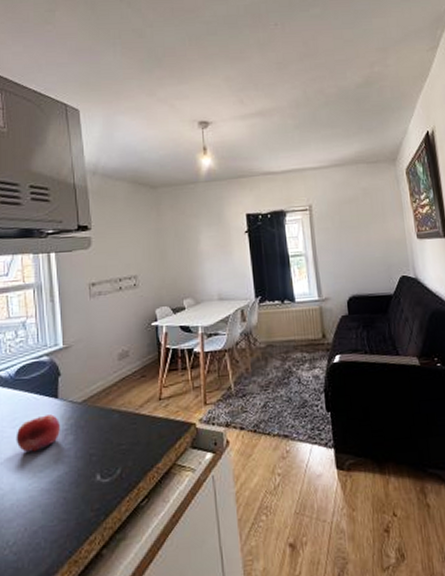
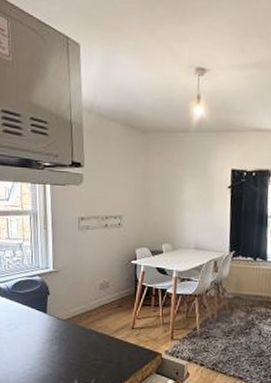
fruit: present [16,414,60,452] -> none [11,325,47,353]

